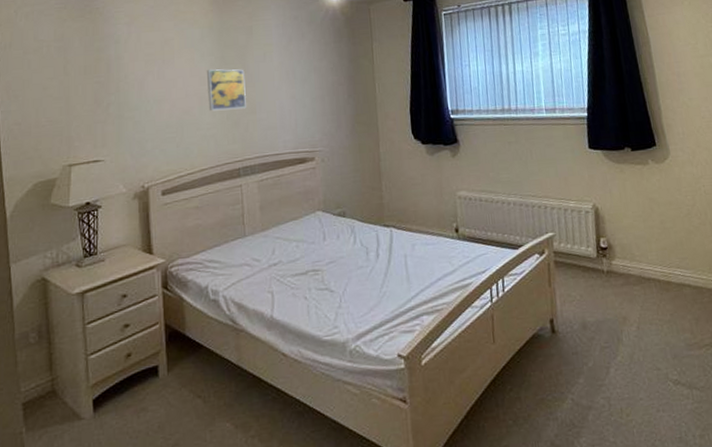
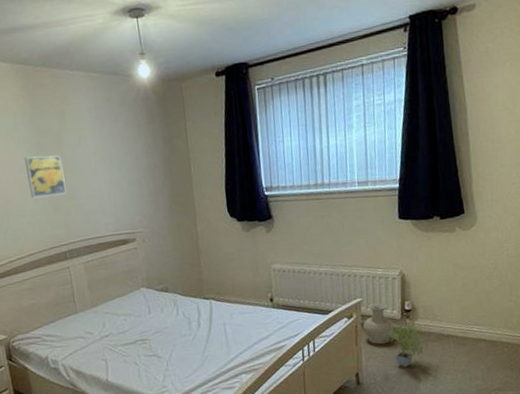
vase: none [556,238,591,287] -> present [363,302,395,345]
potted plant: none [584,261,629,315] -> present [388,322,429,368]

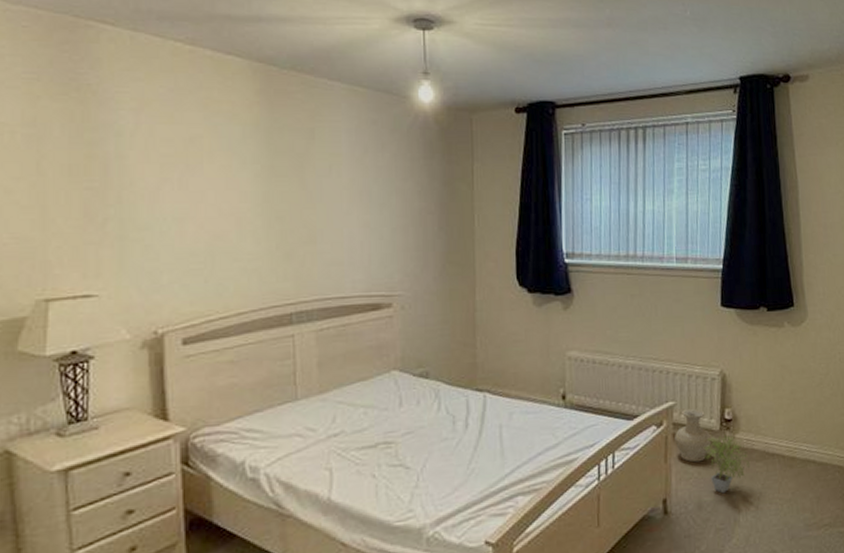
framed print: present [24,155,66,197] -> none [248,182,303,236]

